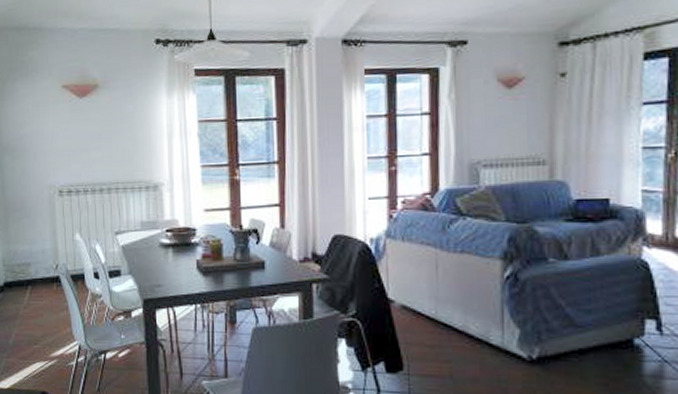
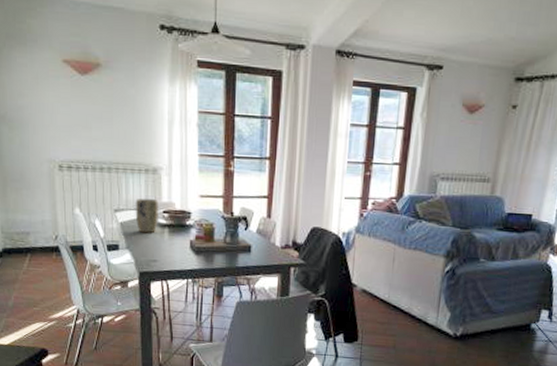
plant pot: none [136,217,162,256] -> present [135,198,160,234]

